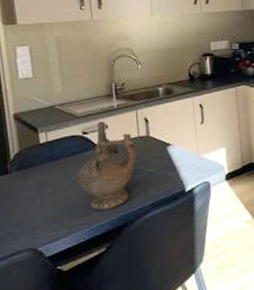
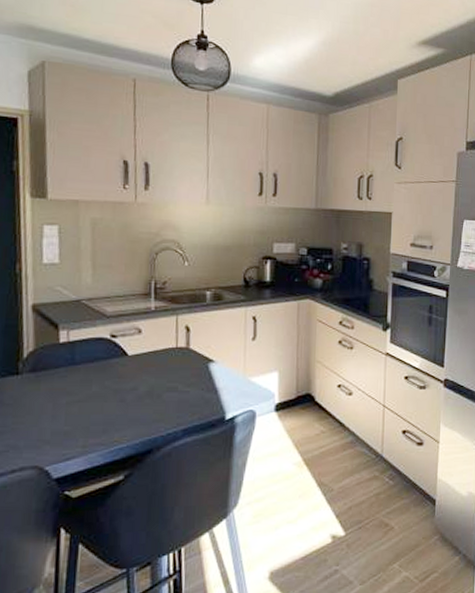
ceremonial vessel: present [77,121,137,211] -> none [98,324,172,430]

